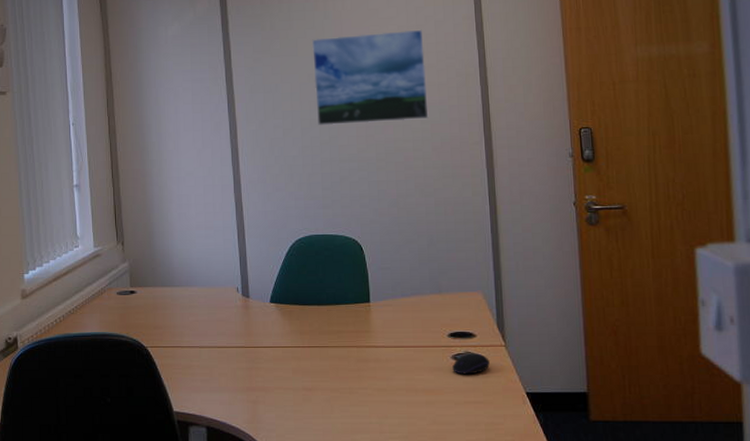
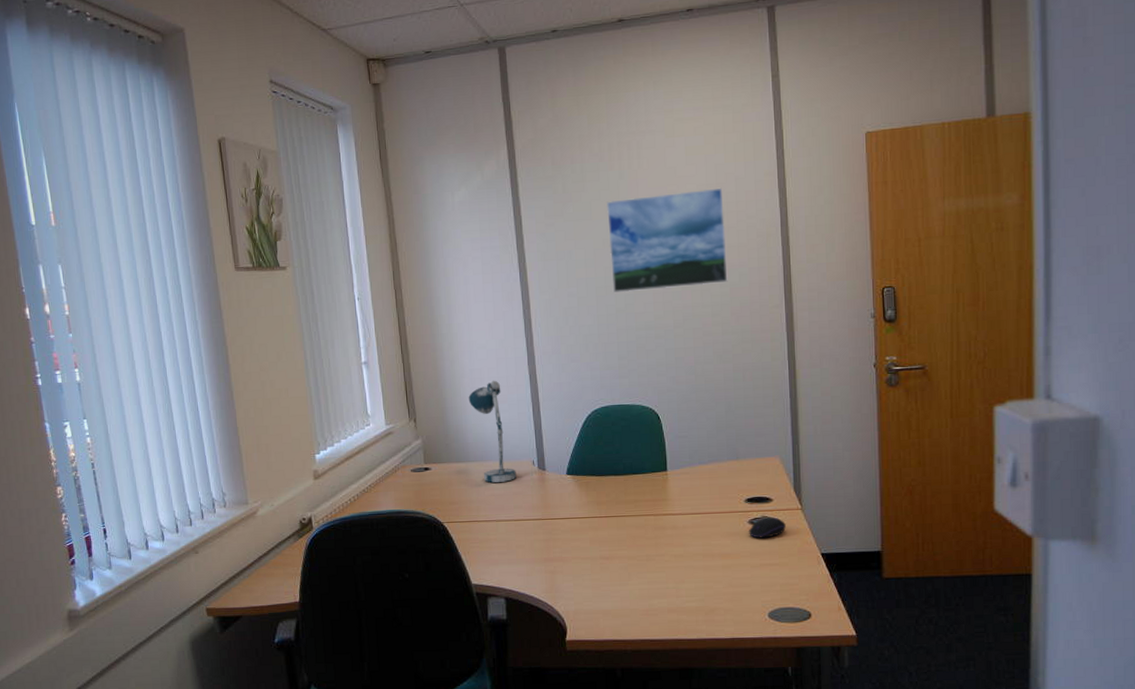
desk lamp: none [175,206,221,308] -> present [468,380,516,483]

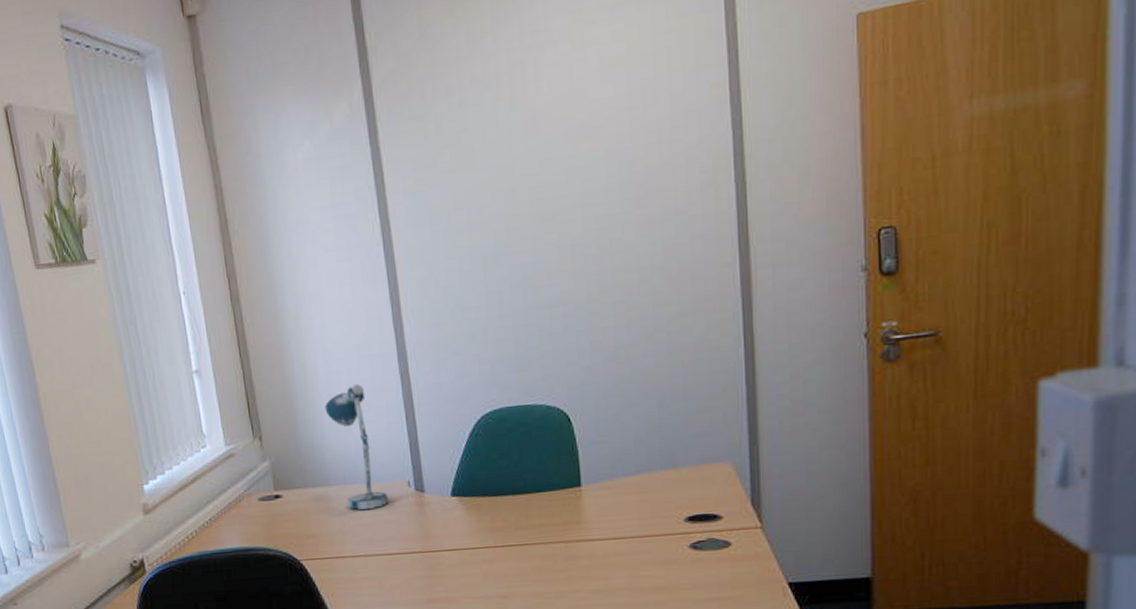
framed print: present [606,187,728,293] -> none [493,110,660,262]
computer mouse: present [749,517,786,539] -> none [690,539,740,567]

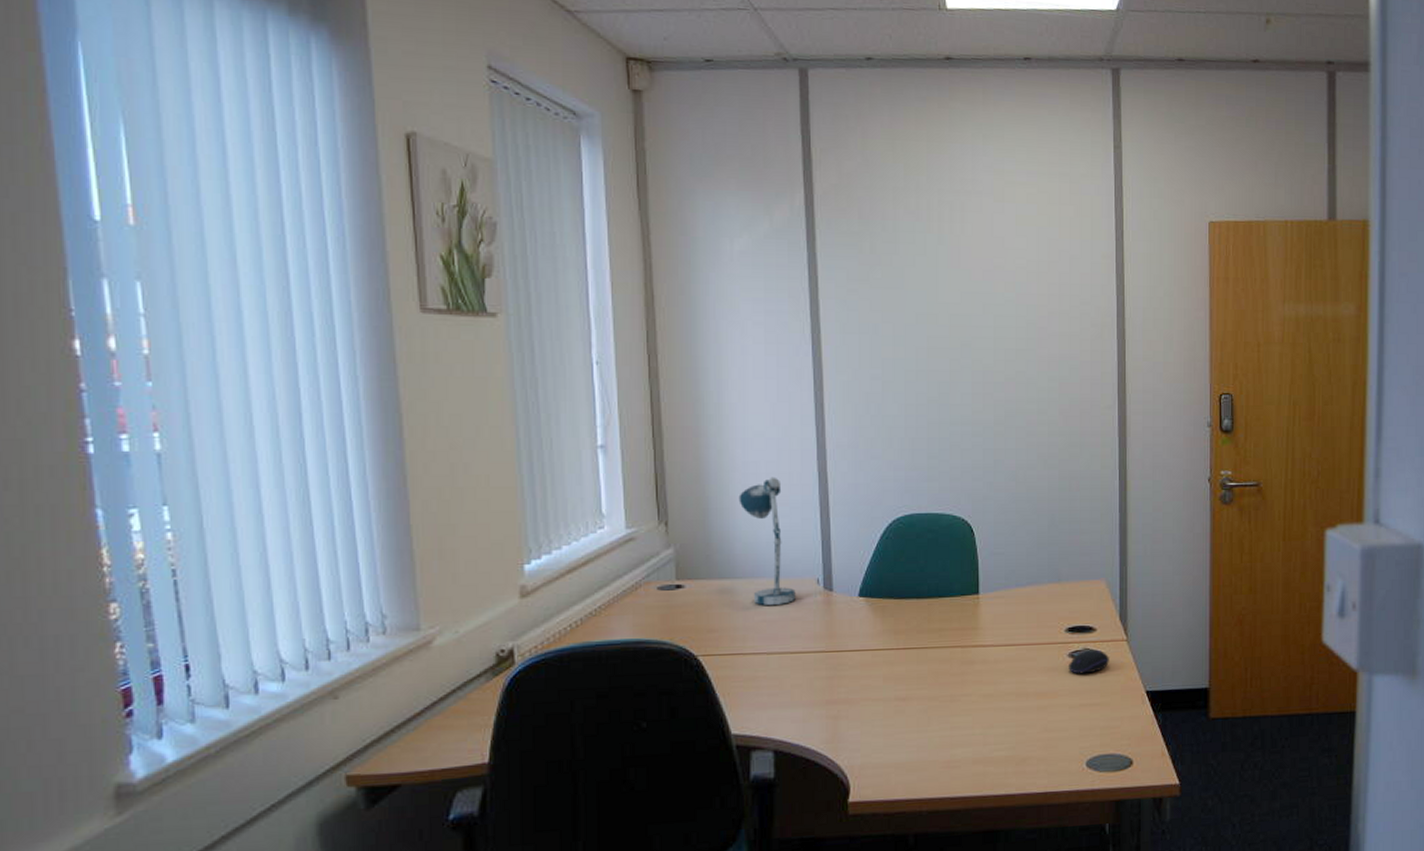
computer mouse: none [690,539,740,567] -> present [1069,649,1109,675]

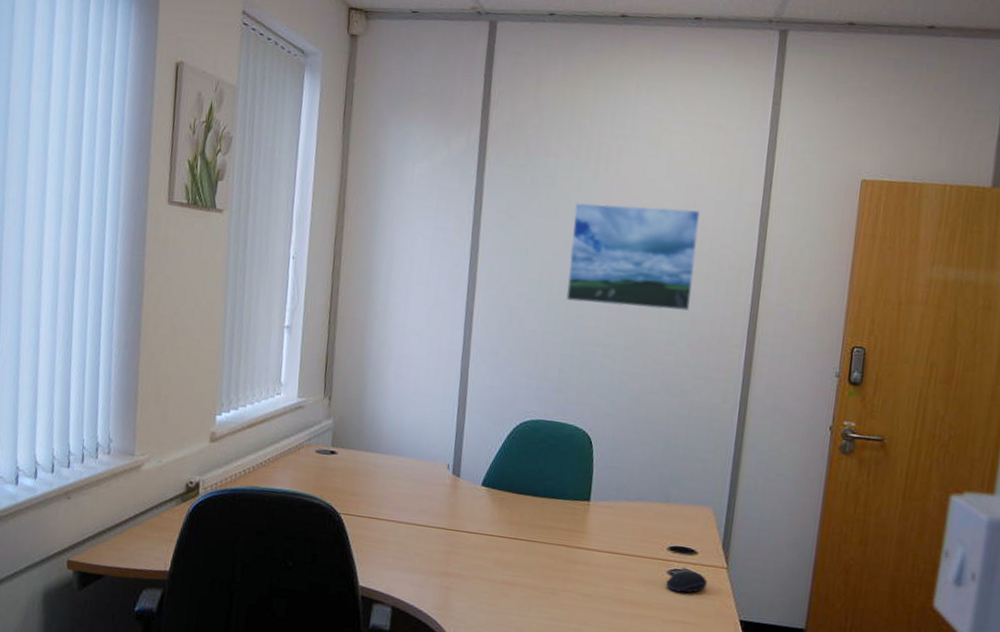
desk lamp: present [739,477,796,605] -> none [391,370,429,482]
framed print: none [921,266,1057,380] -> present [566,202,700,311]

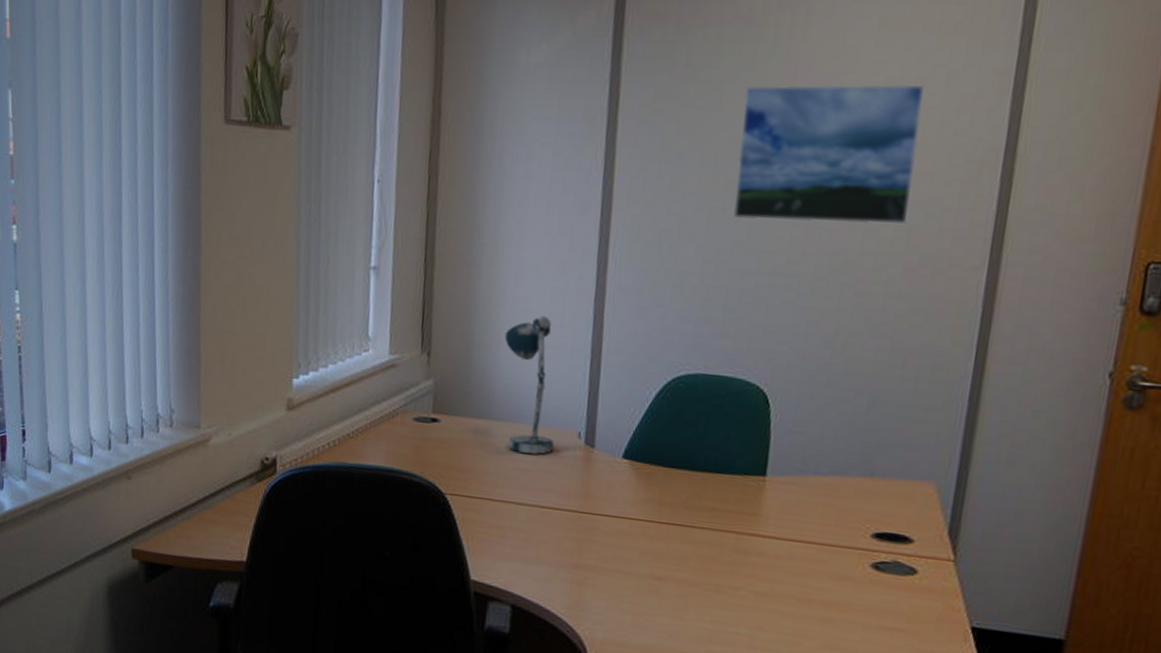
desk lamp: none [391,370,429,482] -> present [504,315,554,455]
computer mouse: present [666,570,707,594] -> none [869,563,927,593]

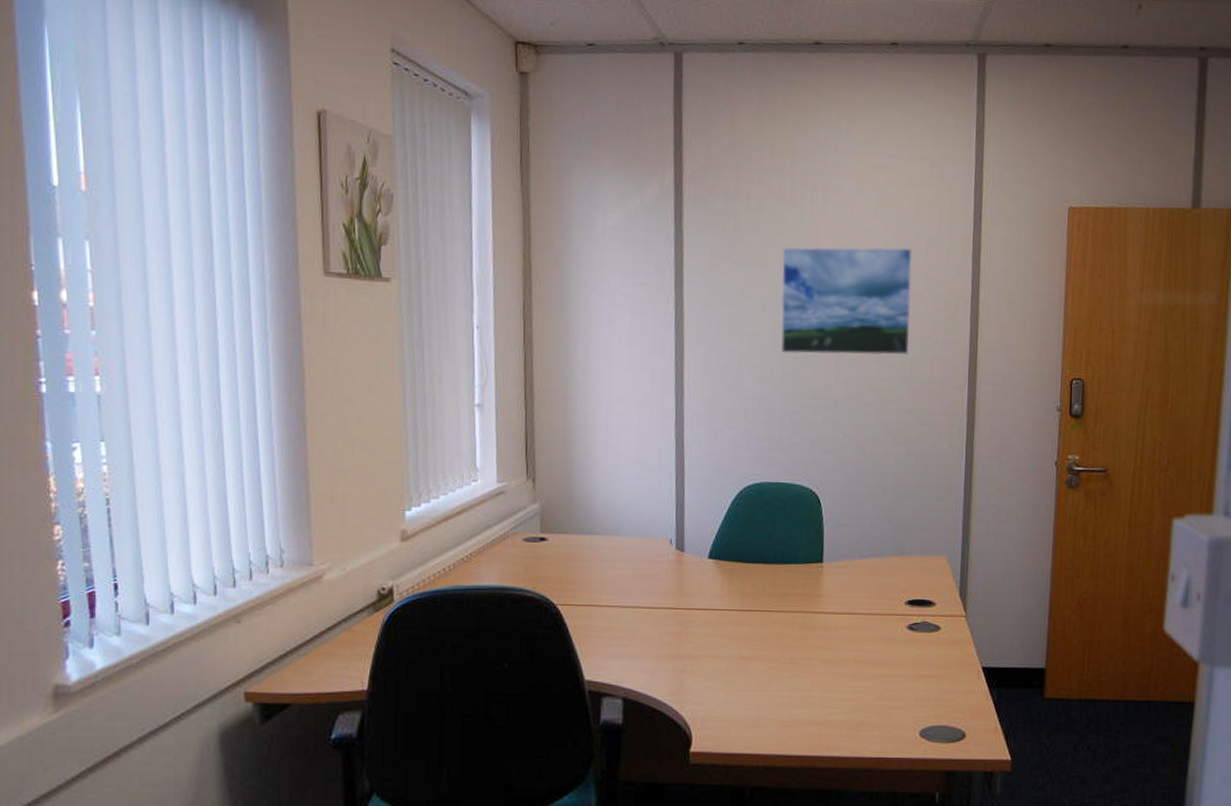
desk lamp: present [504,315,554,455] -> none [601,440,650,562]

